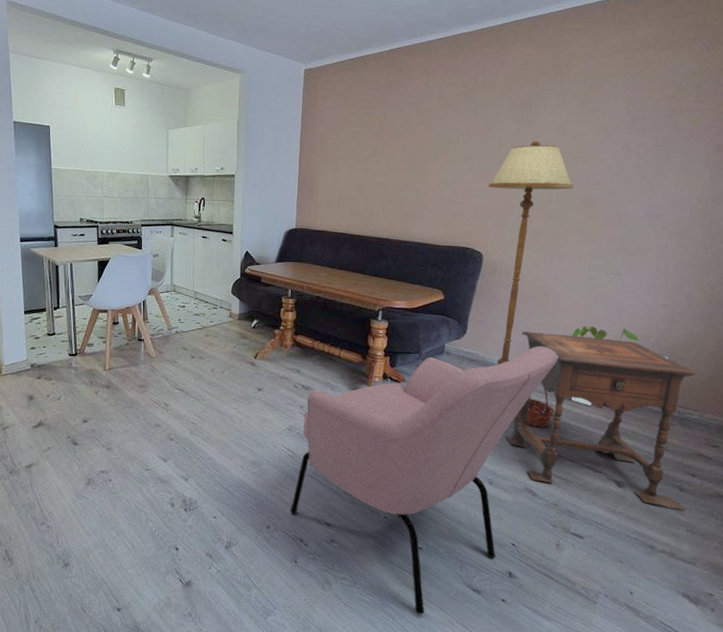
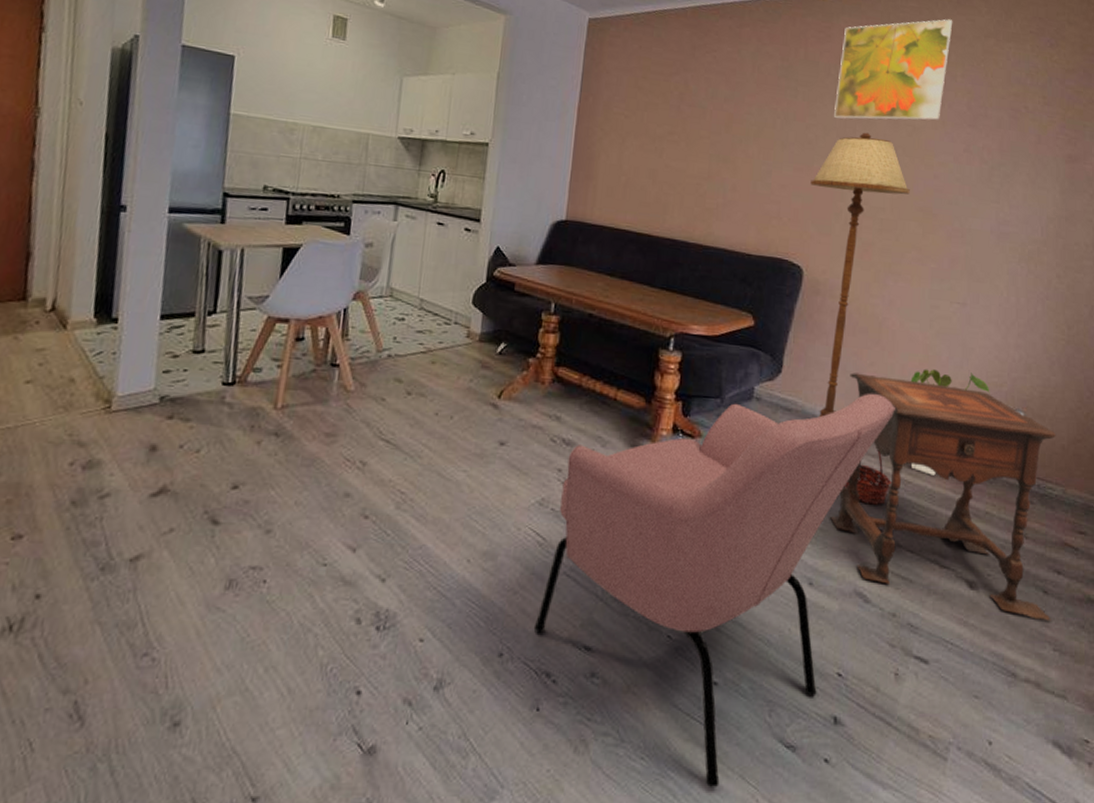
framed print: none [508,36,615,132] -> present [834,19,953,121]

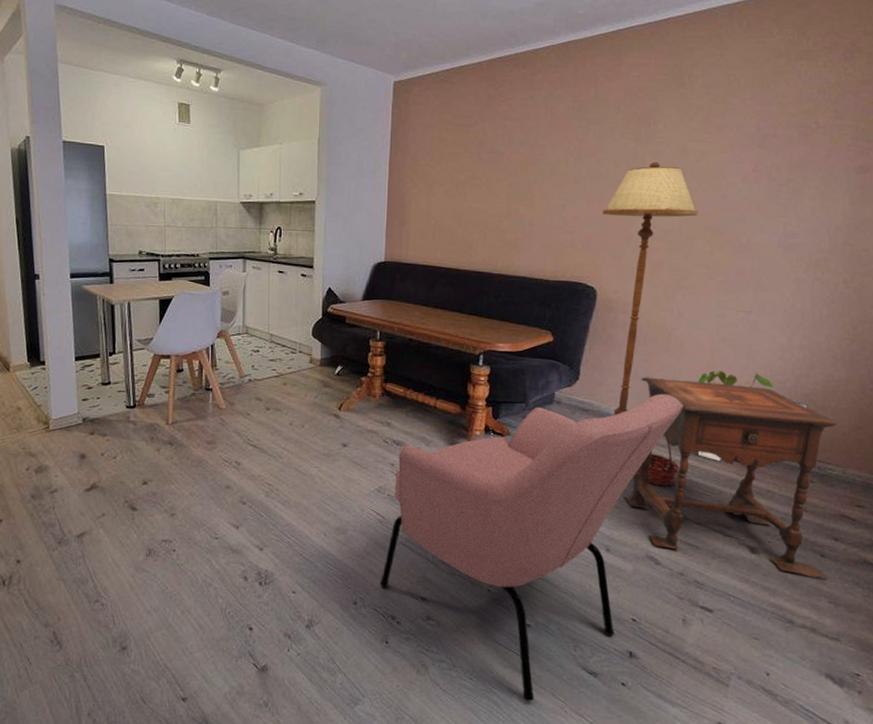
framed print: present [834,19,953,121] -> none [624,44,743,152]

